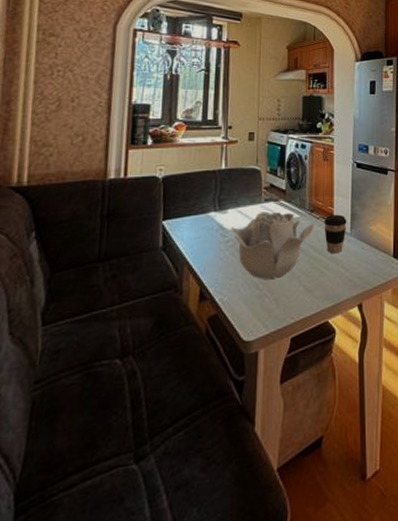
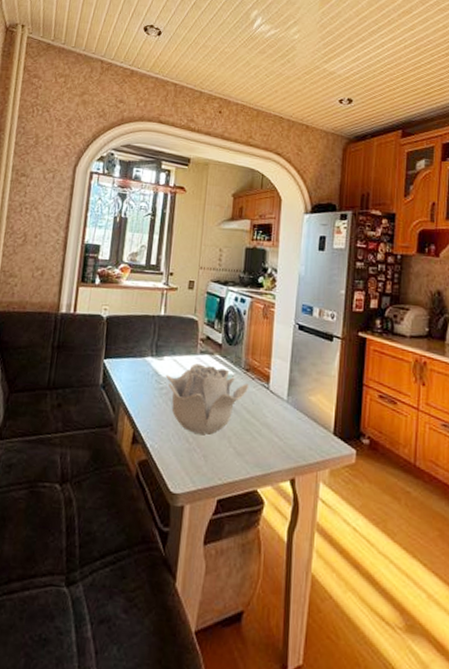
coffee cup: present [324,214,347,254] -> none [258,377,284,420]

